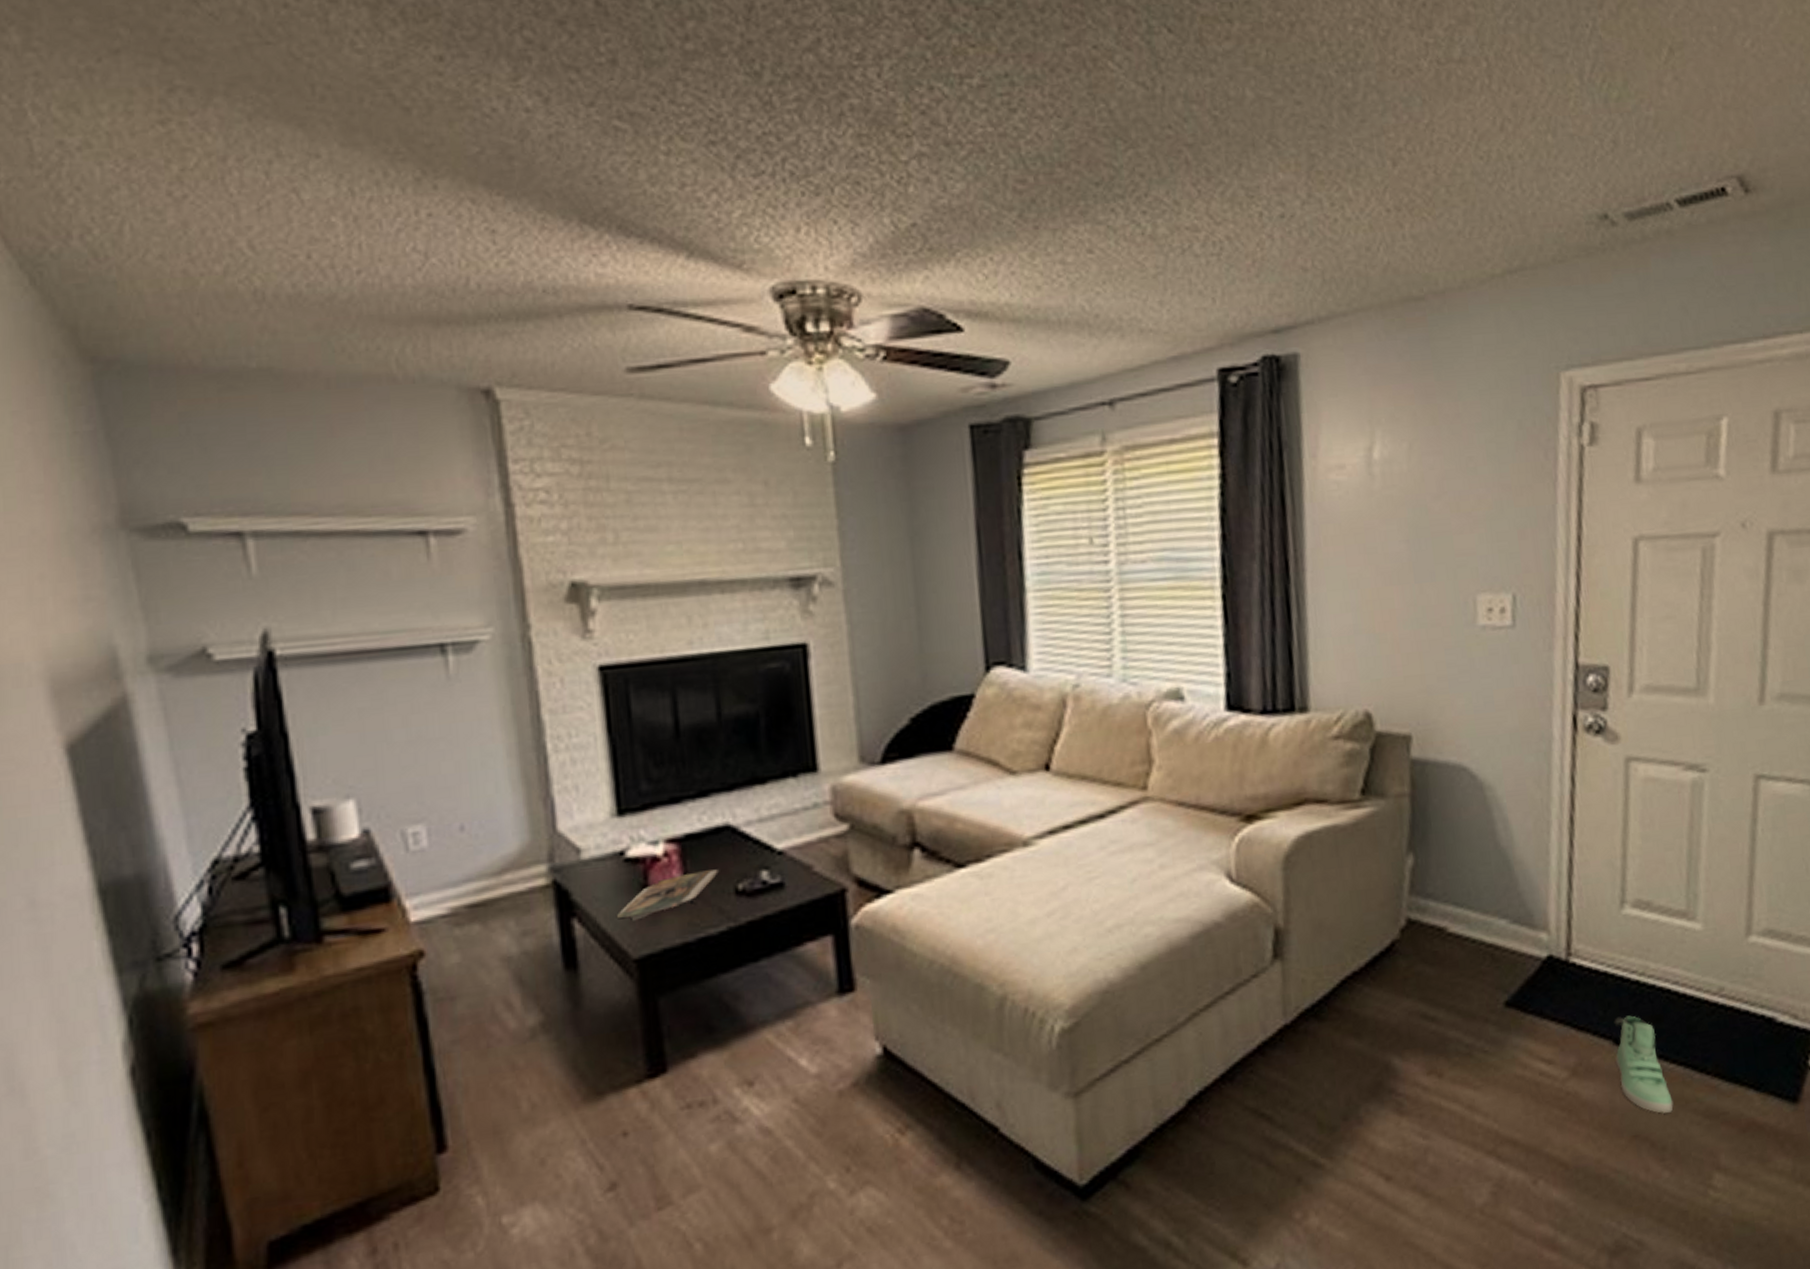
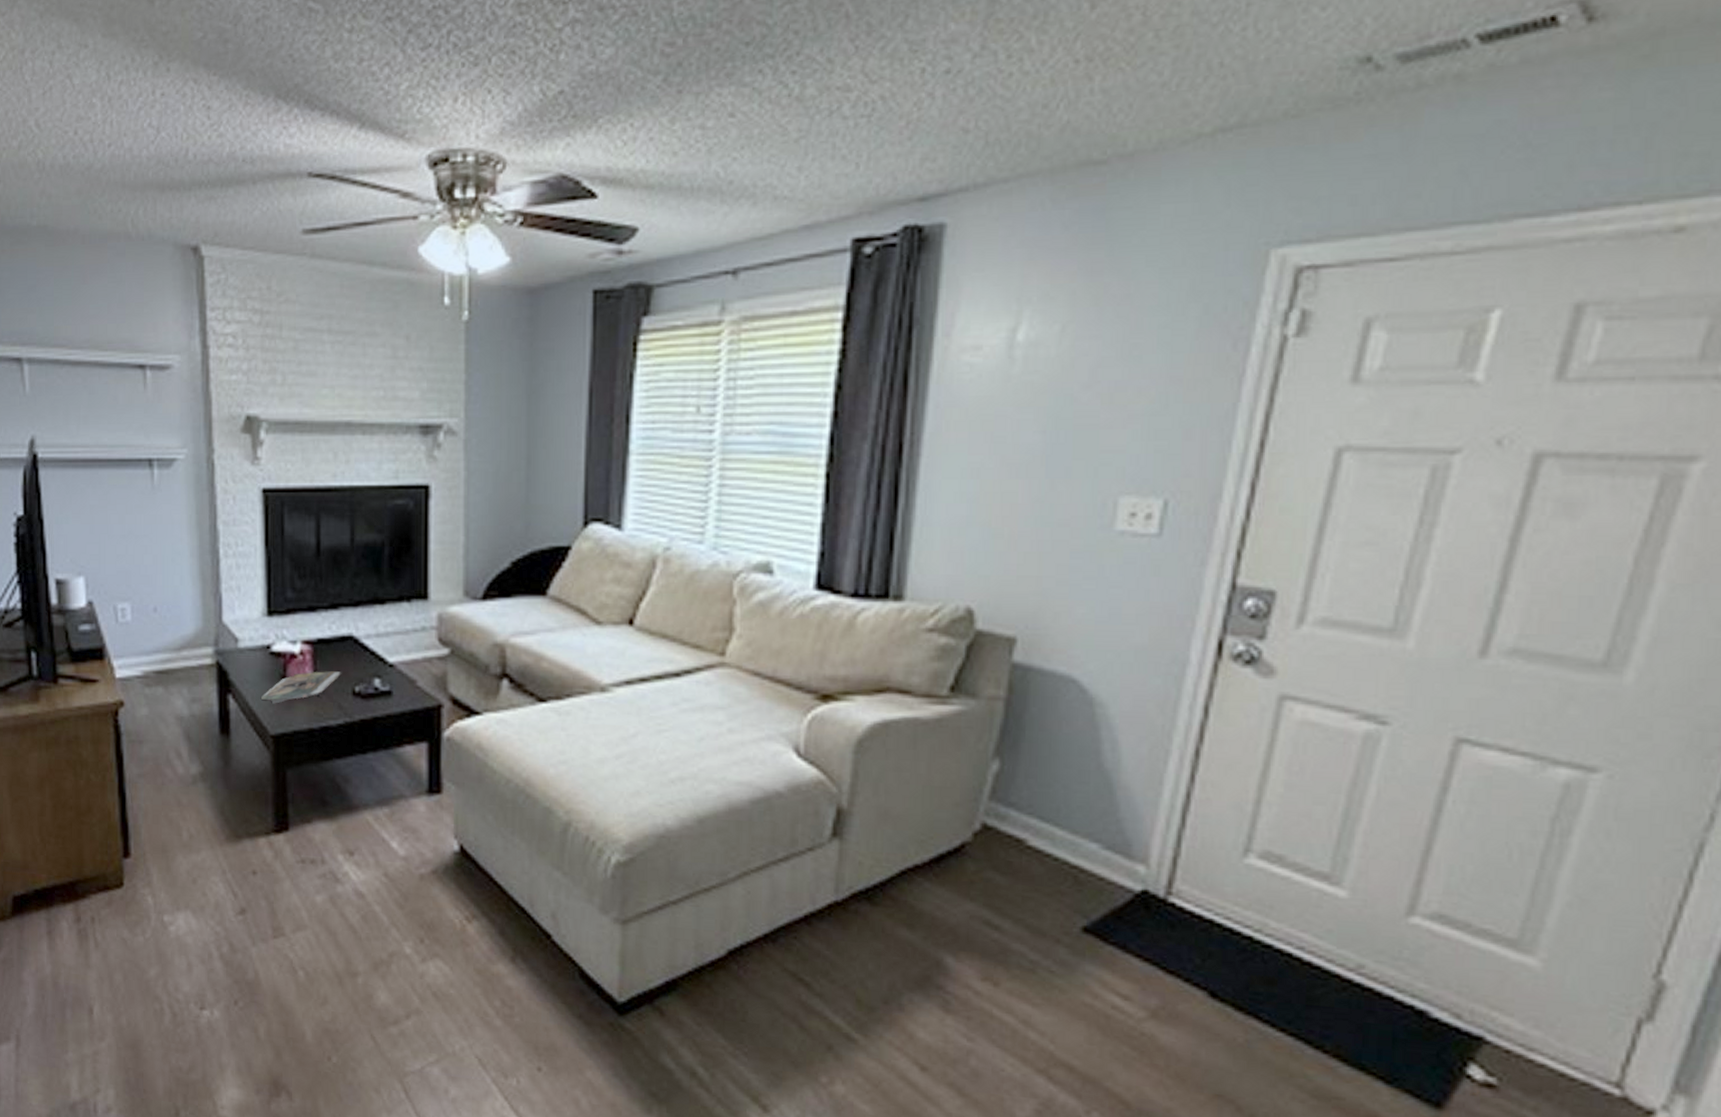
sneaker: present [1614,1015,1674,1114] -> none [1208,969,1273,1082]

